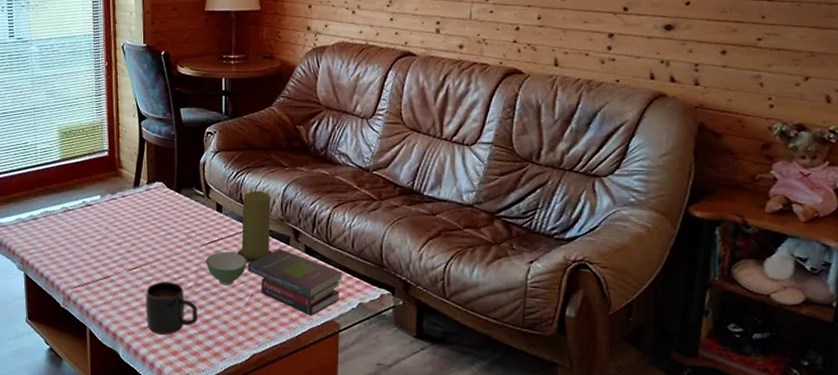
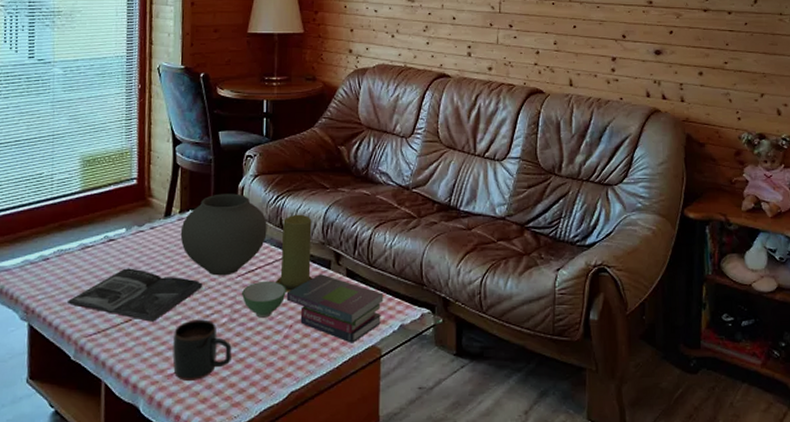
magazine: none [55,231,169,280] -> present [68,268,202,322]
vase: none [148,167,228,244] -> present [180,193,267,276]

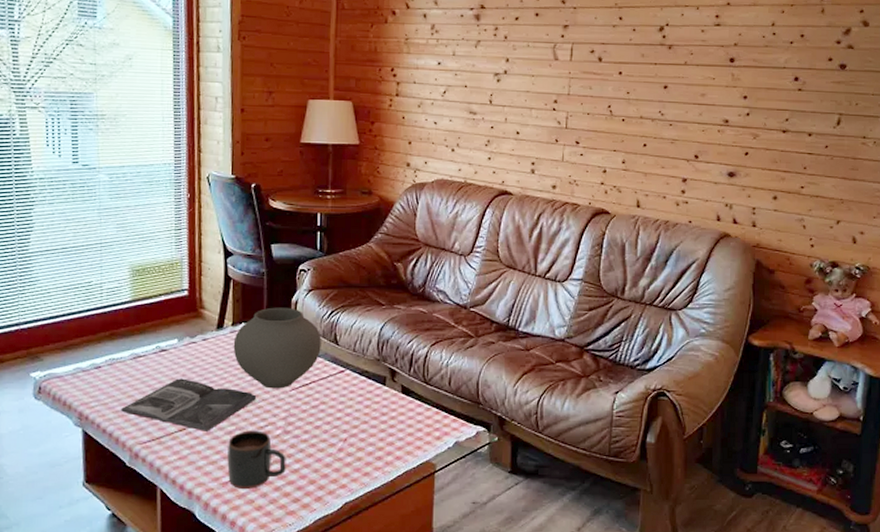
bowl: present [242,280,286,318] -> none [296,395,341,431]
candle: present [276,214,313,292] -> none [330,330,368,407]
books: present [286,274,384,343] -> none [340,390,439,458]

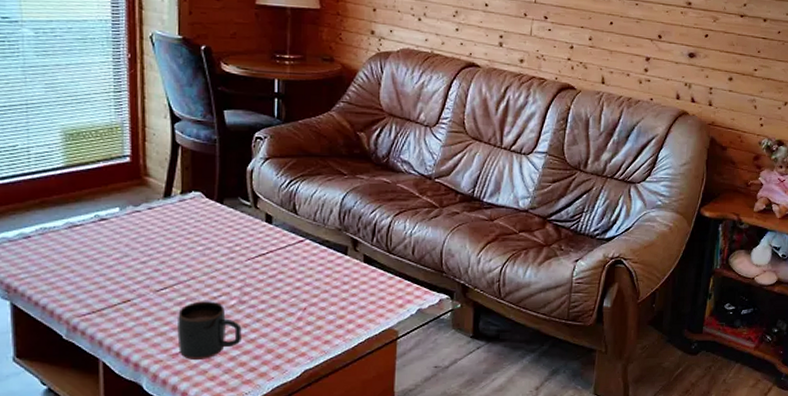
magazine: present [121,378,256,431] -> none [56,248,208,303]
vase: present [233,307,322,389] -> none [182,175,279,259]

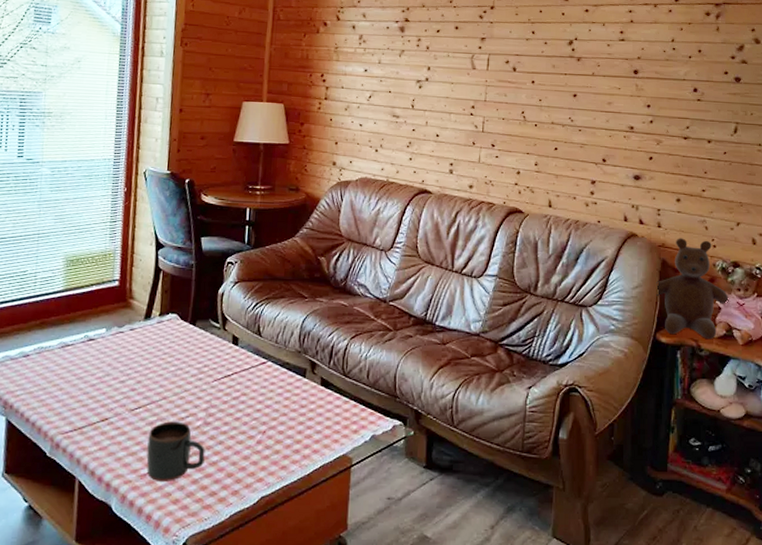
teddy bear: none [703,116,771,214] -> present [656,238,729,340]

